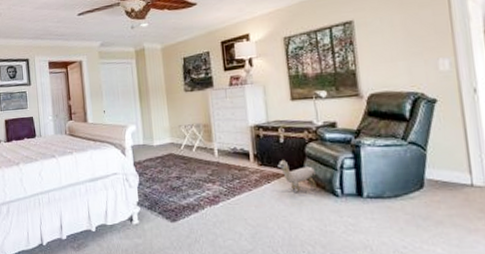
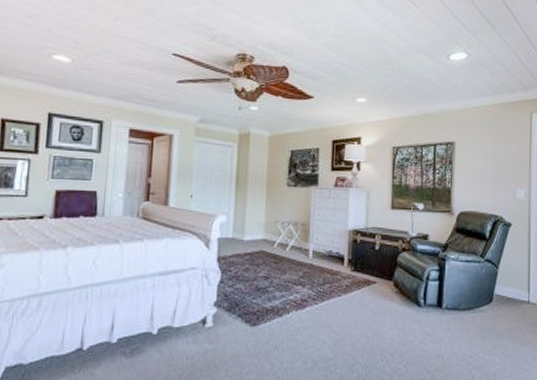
plush toy: present [277,159,317,192] -> none [370,266,404,300]

